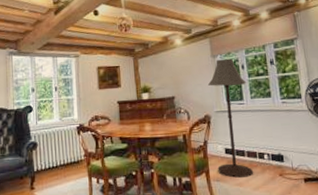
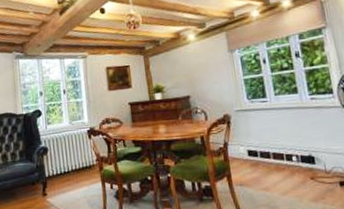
floor lamp: present [207,58,254,178] -> none [225,52,281,182]

